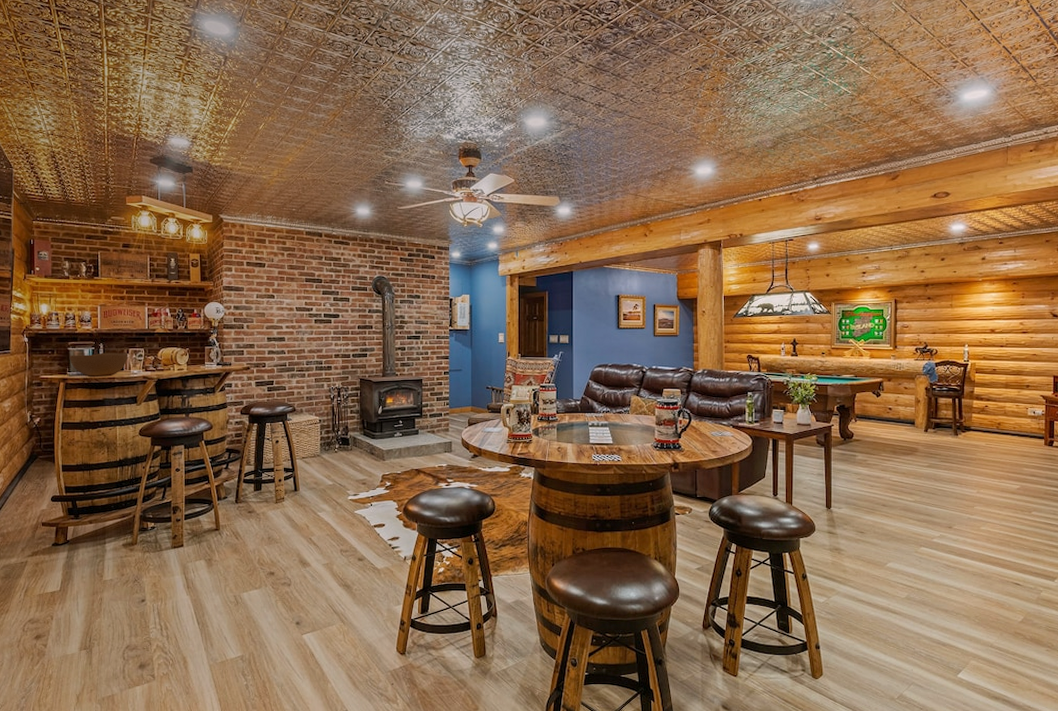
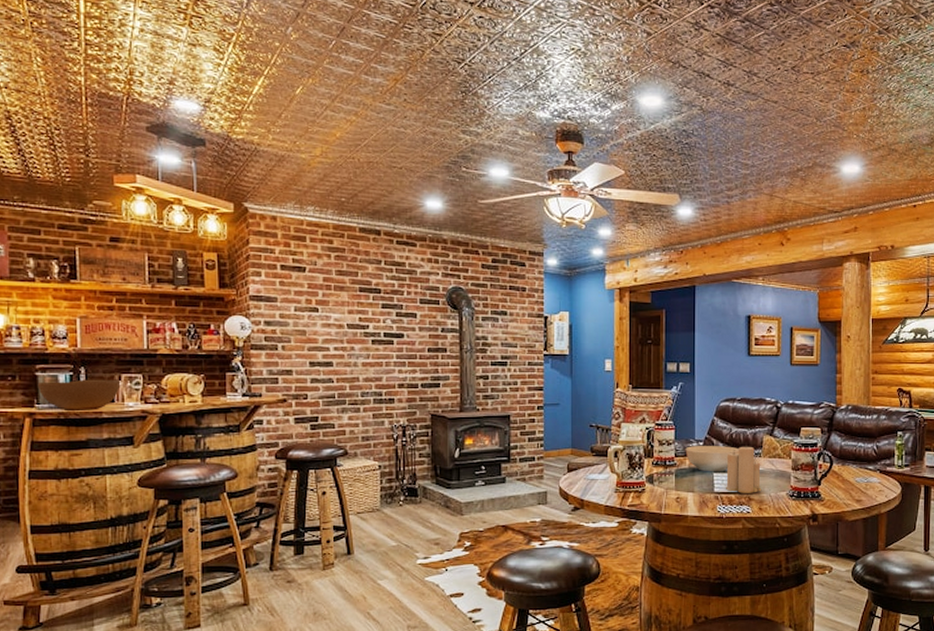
bowl: none [565,404,611,426] -> present [685,446,740,472]
candle: none [600,403,630,444] -> present [726,445,762,493]

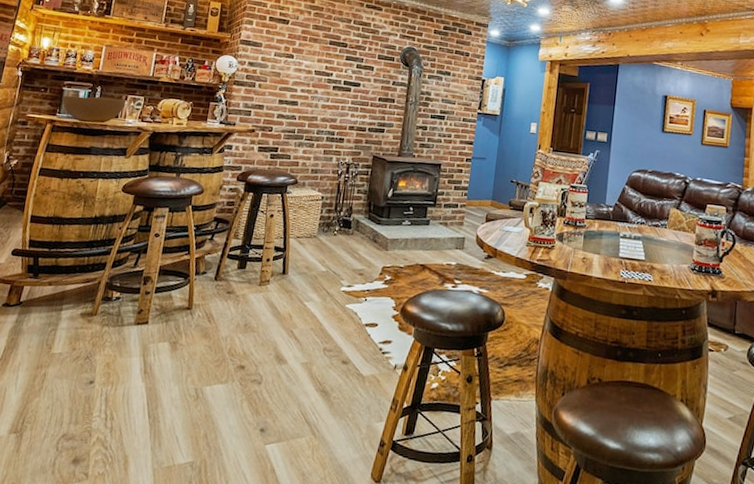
bowl: present [685,446,740,472] -> none [595,210,647,238]
candle: present [726,445,762,493] -> none [630,215,665,263]

